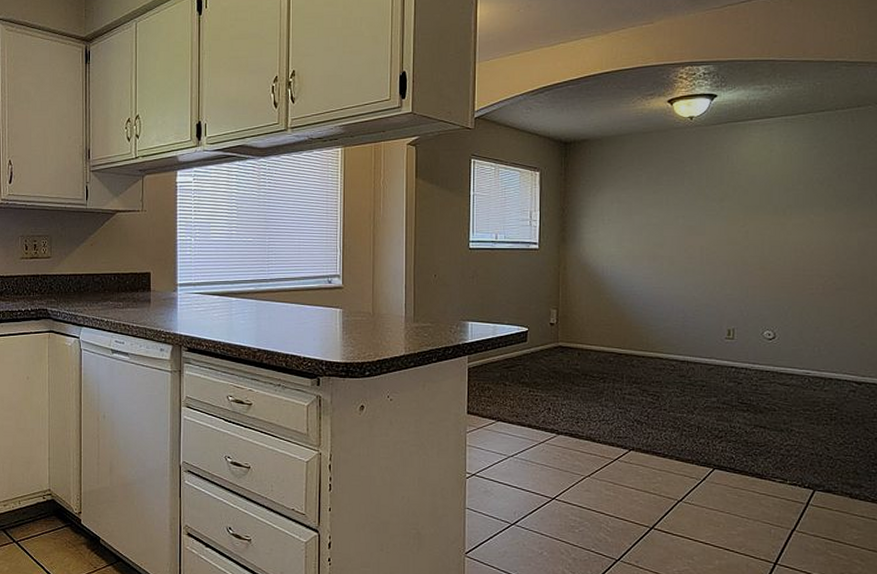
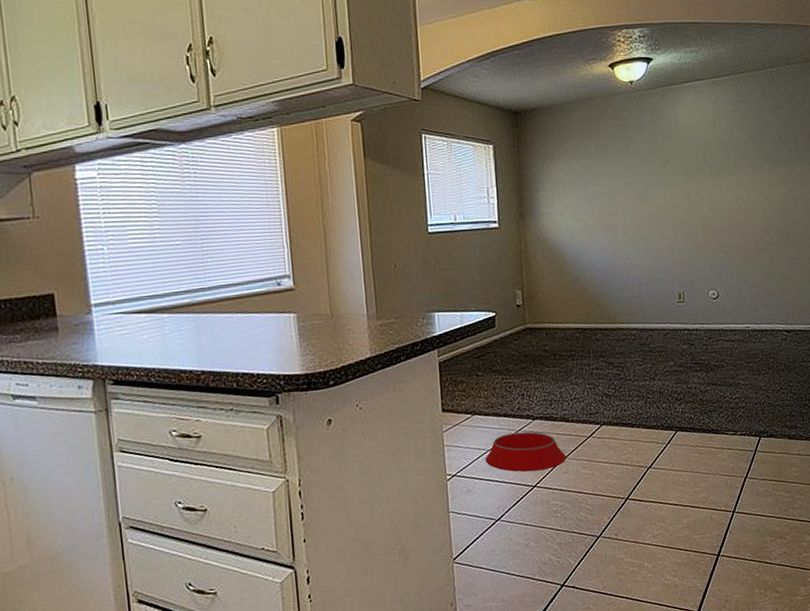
pet bowl: none [506,444,589,484] -> present [486,431,566,472]

